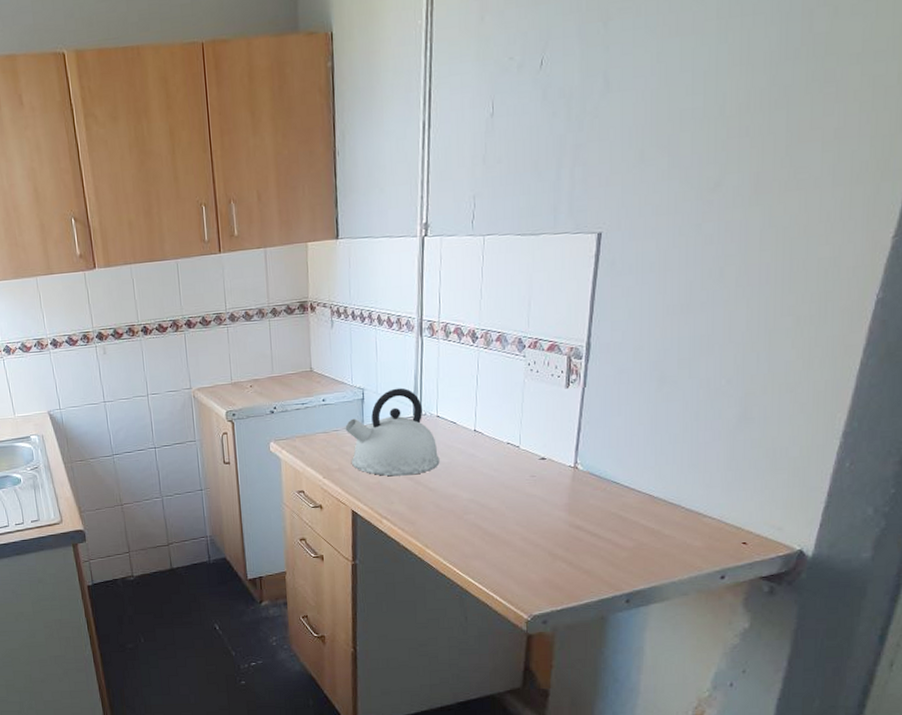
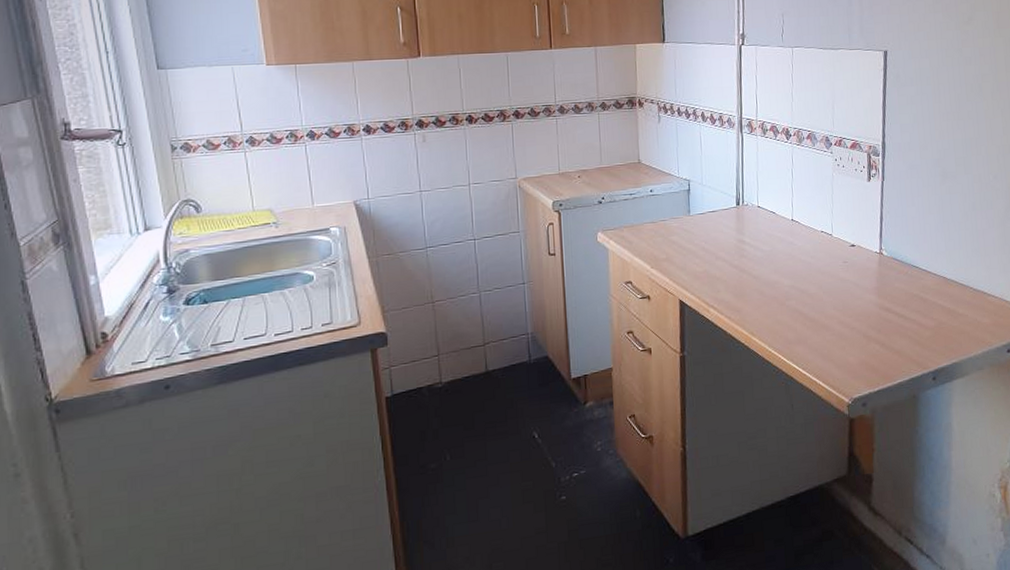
kettle: present [345,387,440,476] -> none [672,179,762,265]

